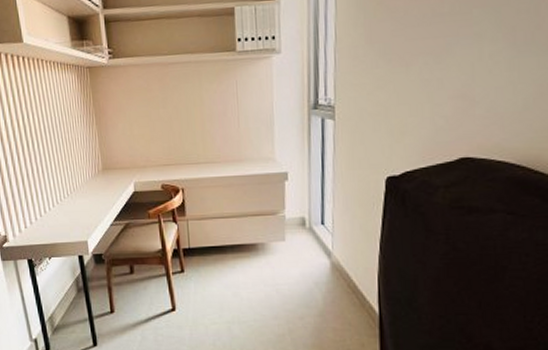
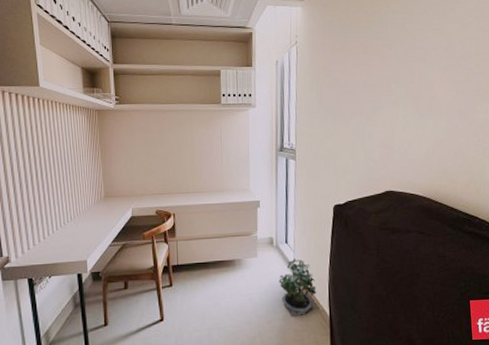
potted plant: none [313,244,362,313] -> present [278,259,317,317]

